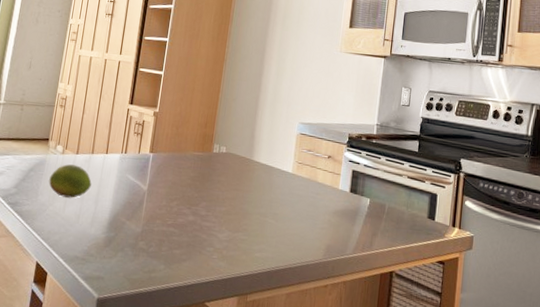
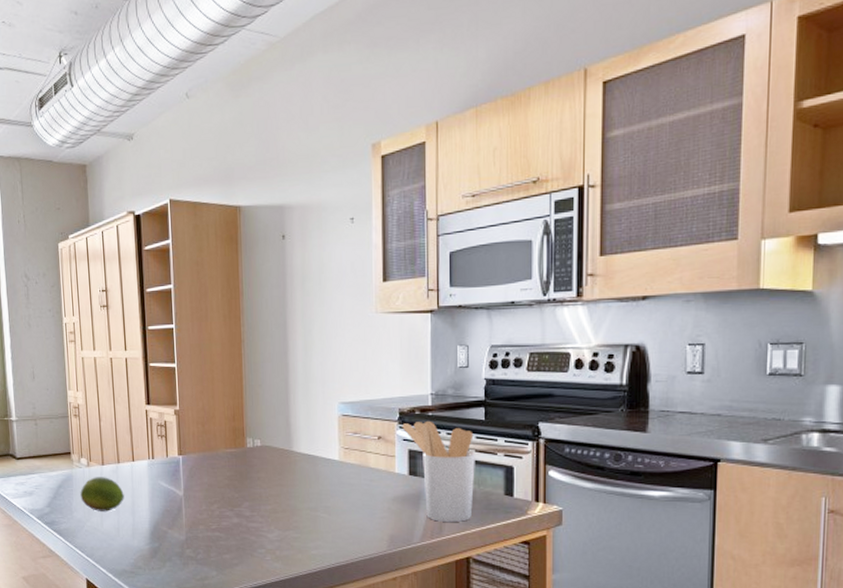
utensil holder: none [349,147,408,239] -> present [402,420,475,522]

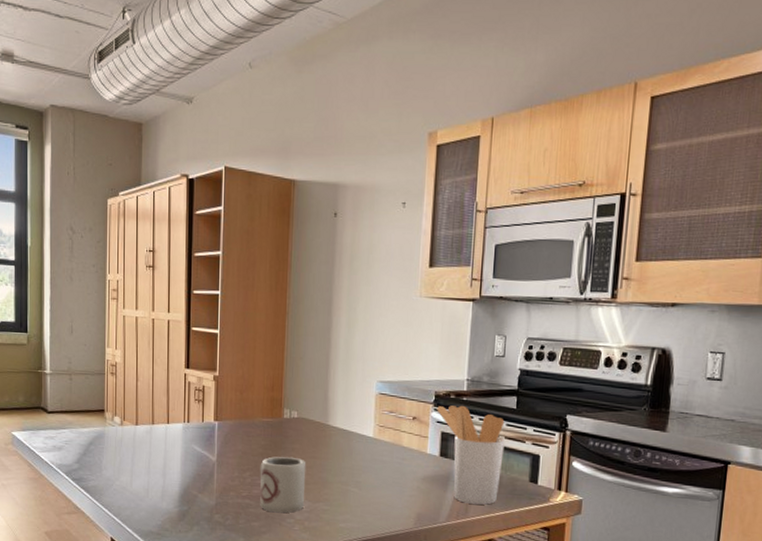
fruit: present [80,477,124,511] -> none [111,436,156,472]
cup: none [227,486,274,544] -> present [260,456,306,513]

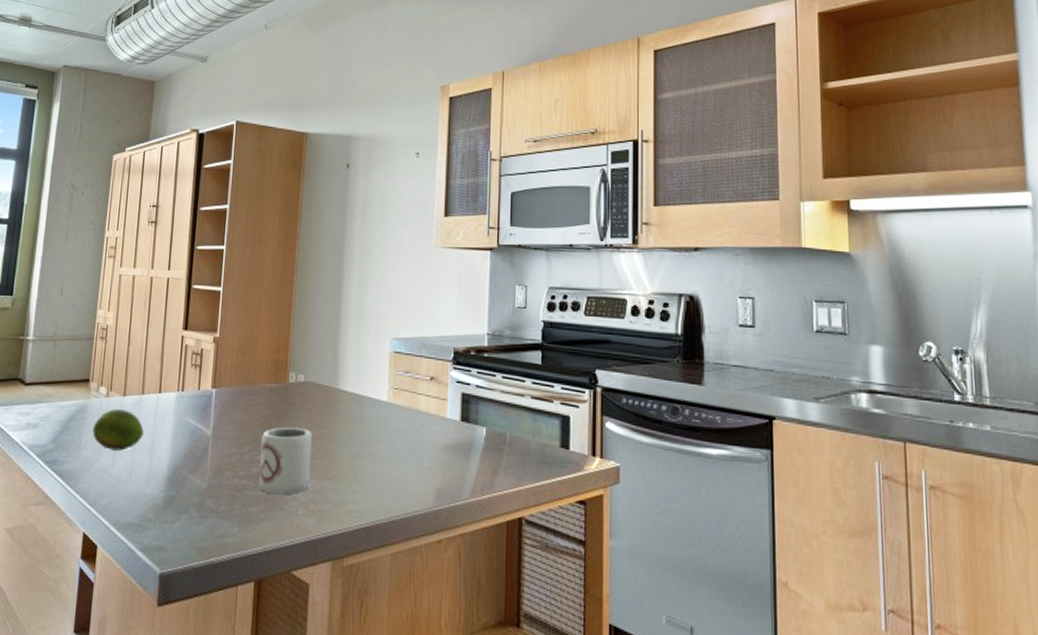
fruit: none [111,436,156,472] -> present [92,409,144,451]
utensil holder: present [437,405,505,505] -> none [456,362,531,476]

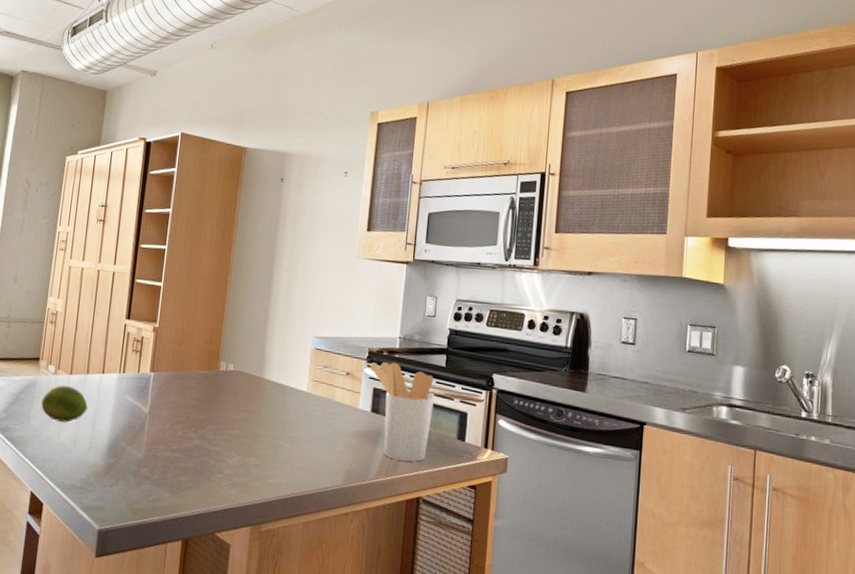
cup: present [259,427,313,495] -> none [189,409,239,468]
utensil holder: none [456,362,531,476] -> present [369,362,434,462]

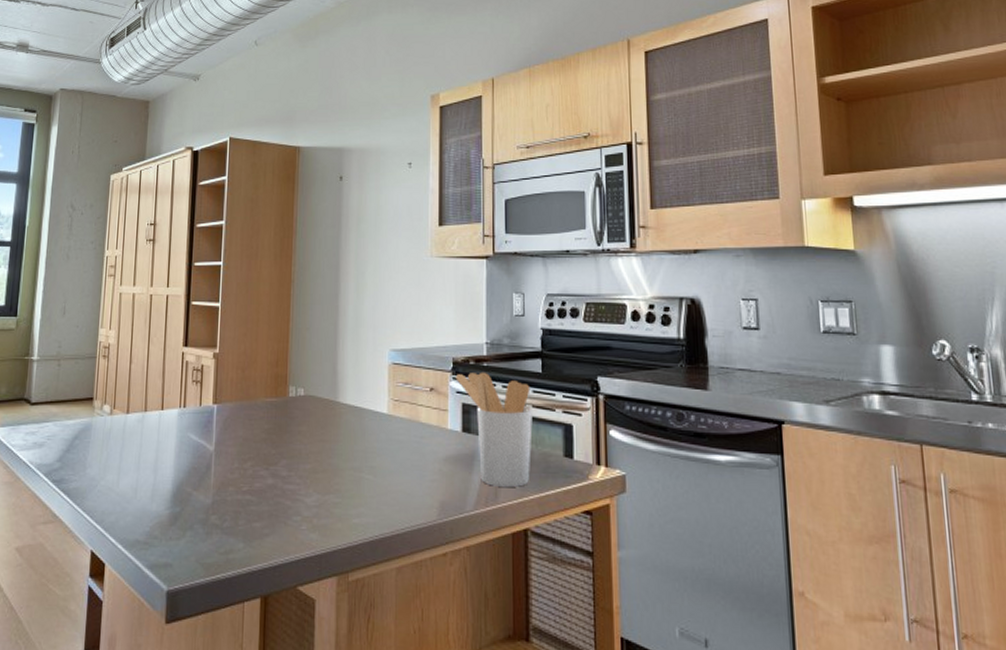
fruit: present [41,385,88,422] -> none [97,427,148,468]

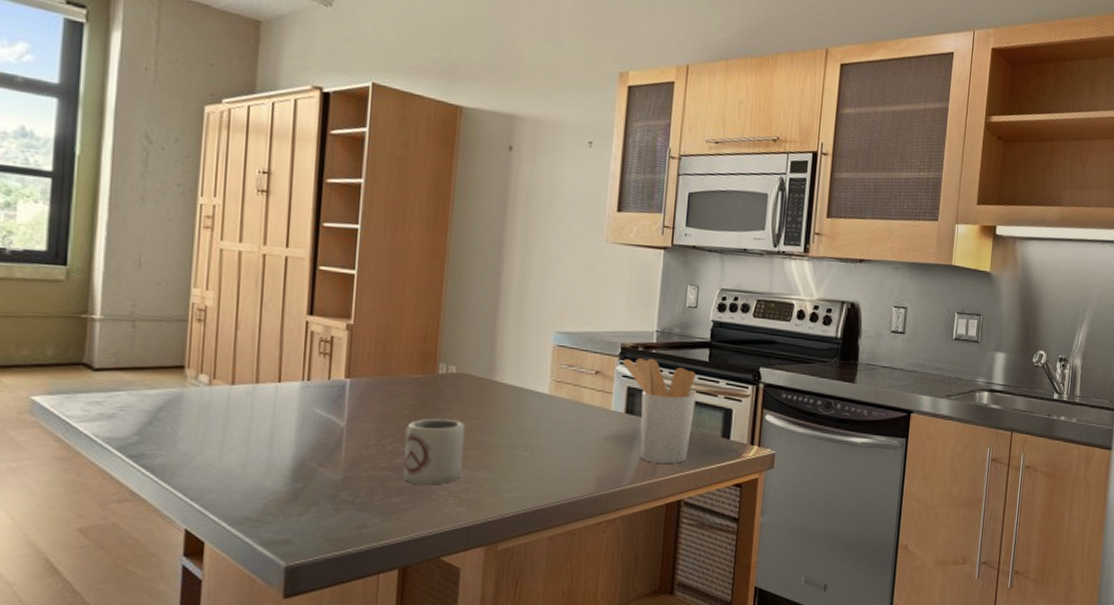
cup: none [262,441,314,510] -> present [403,418,466,485]

